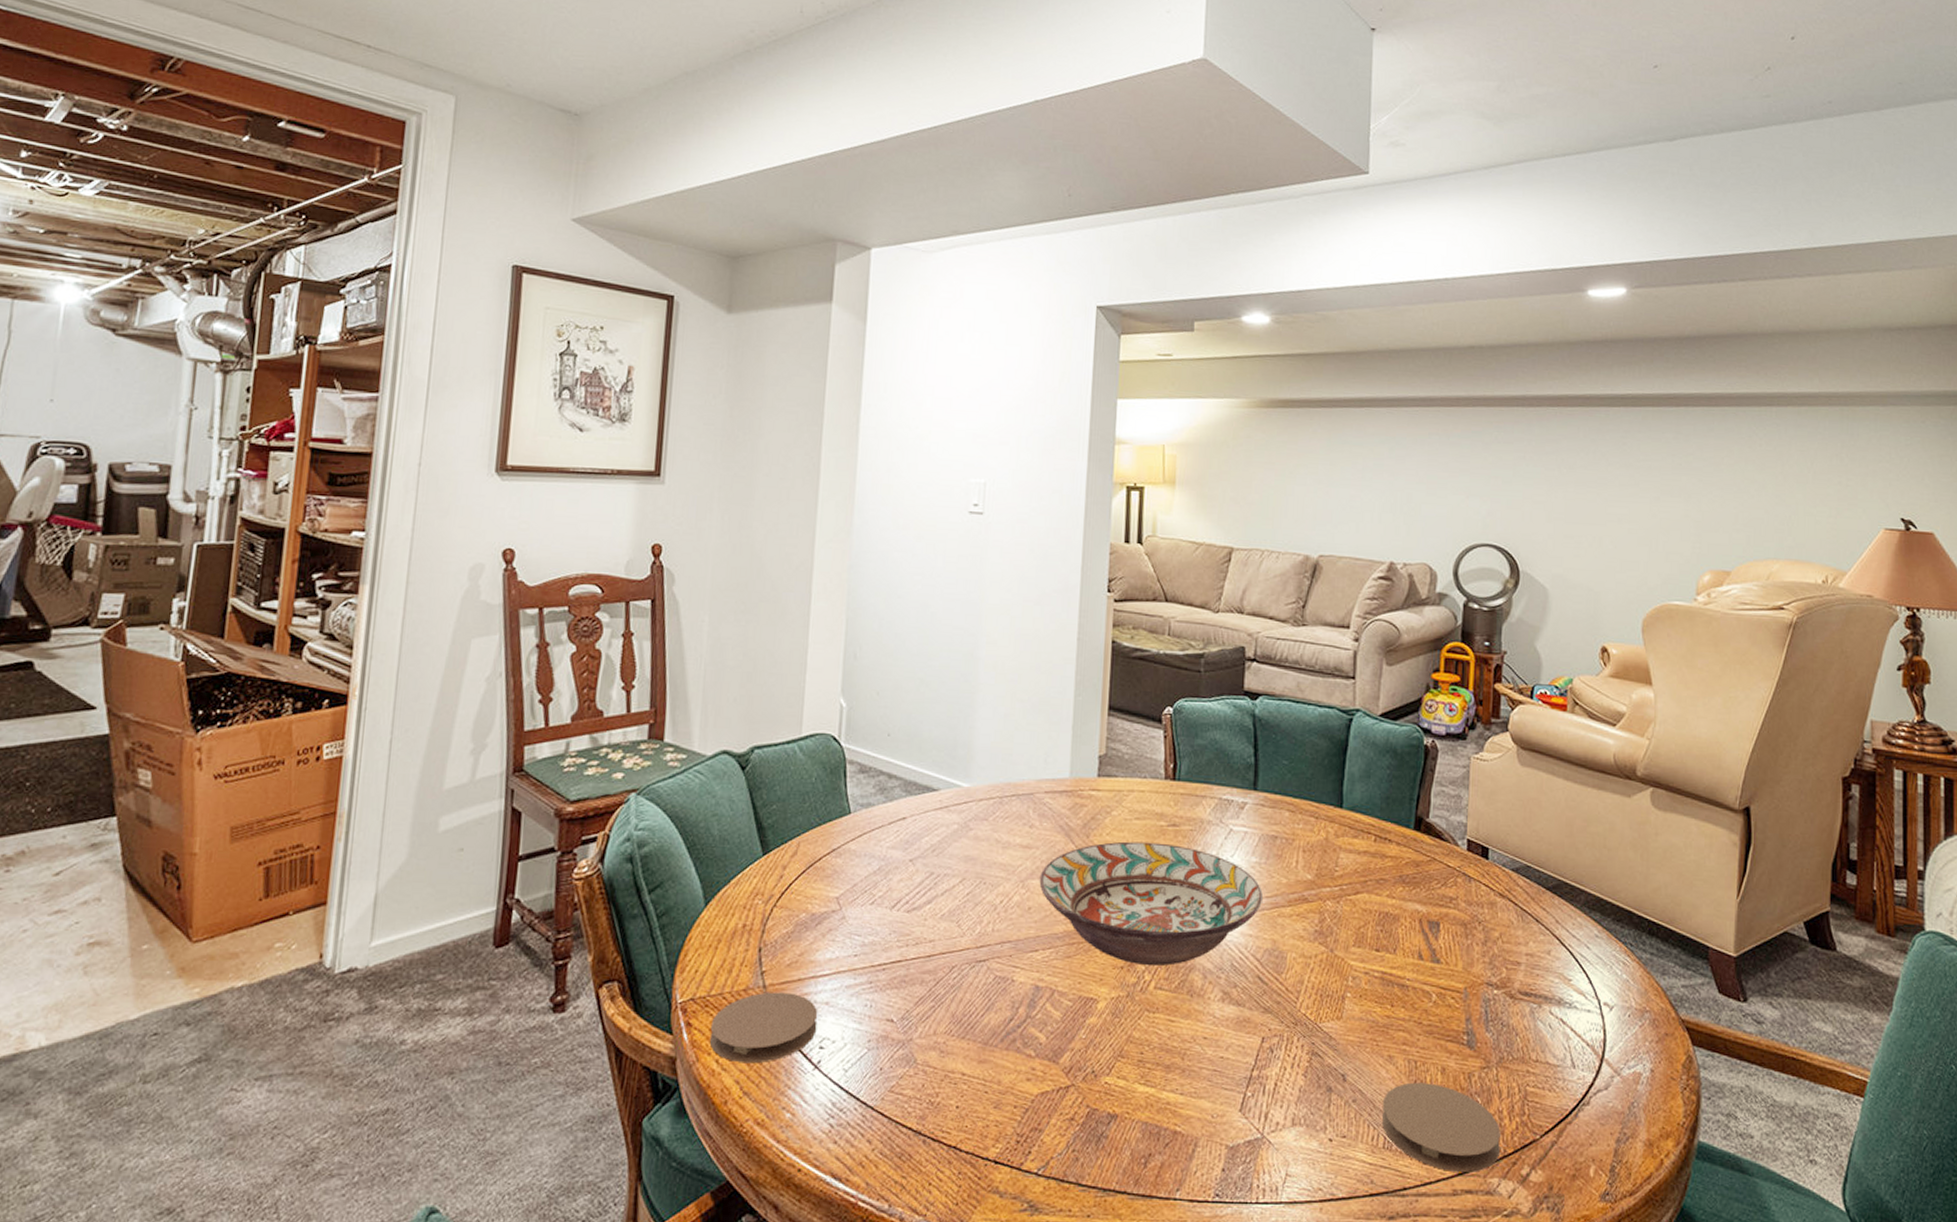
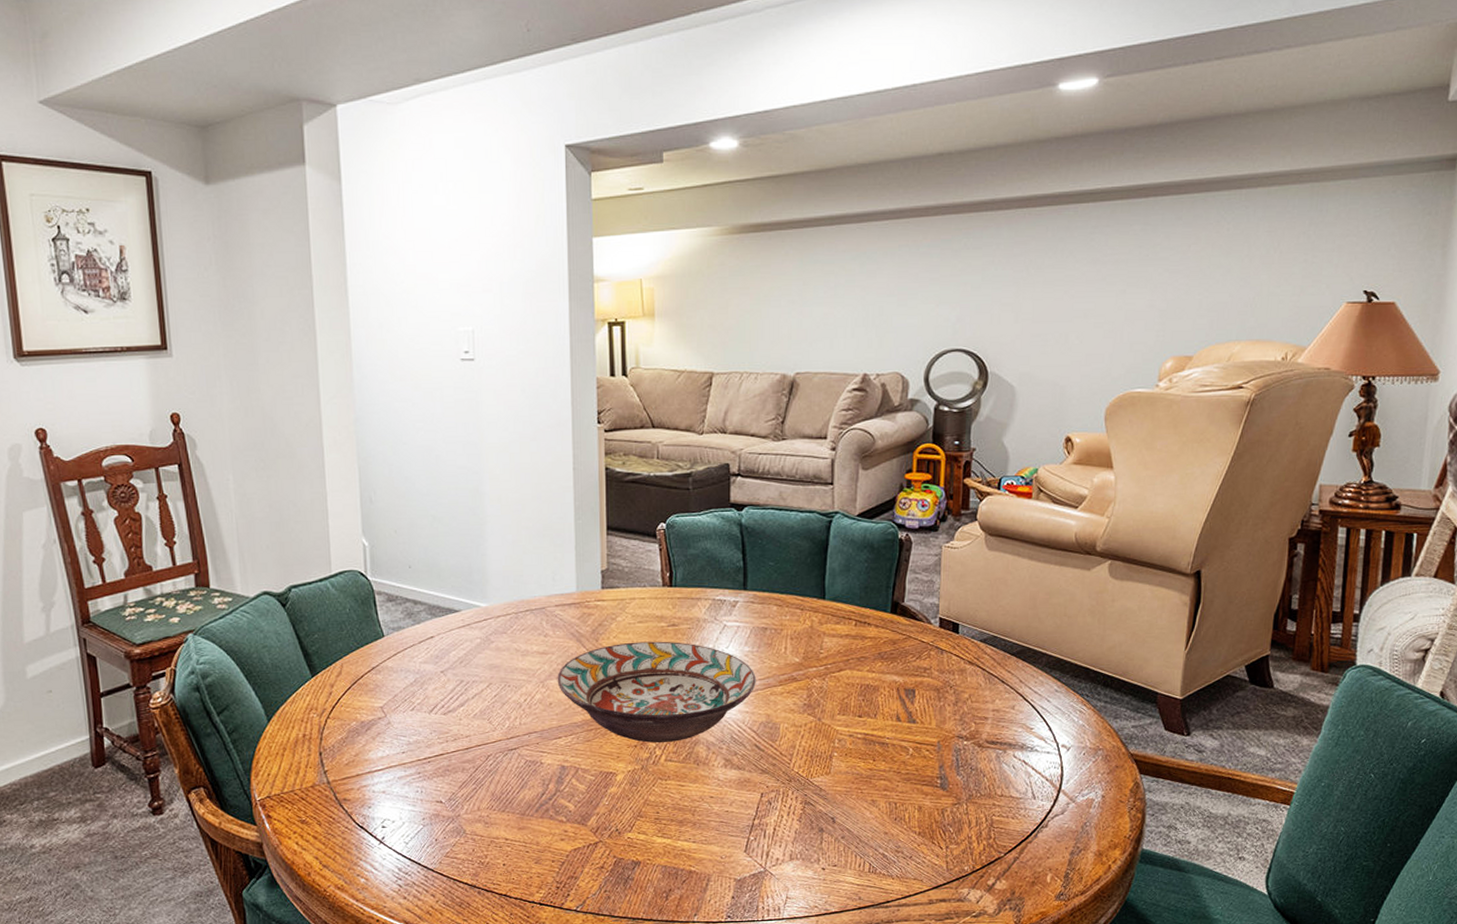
coaster: present [709,992,818,1064] -> none [287,786,378,843]
coaster: present [1382,1082,1501,1173] -> none [868,819,970,887]

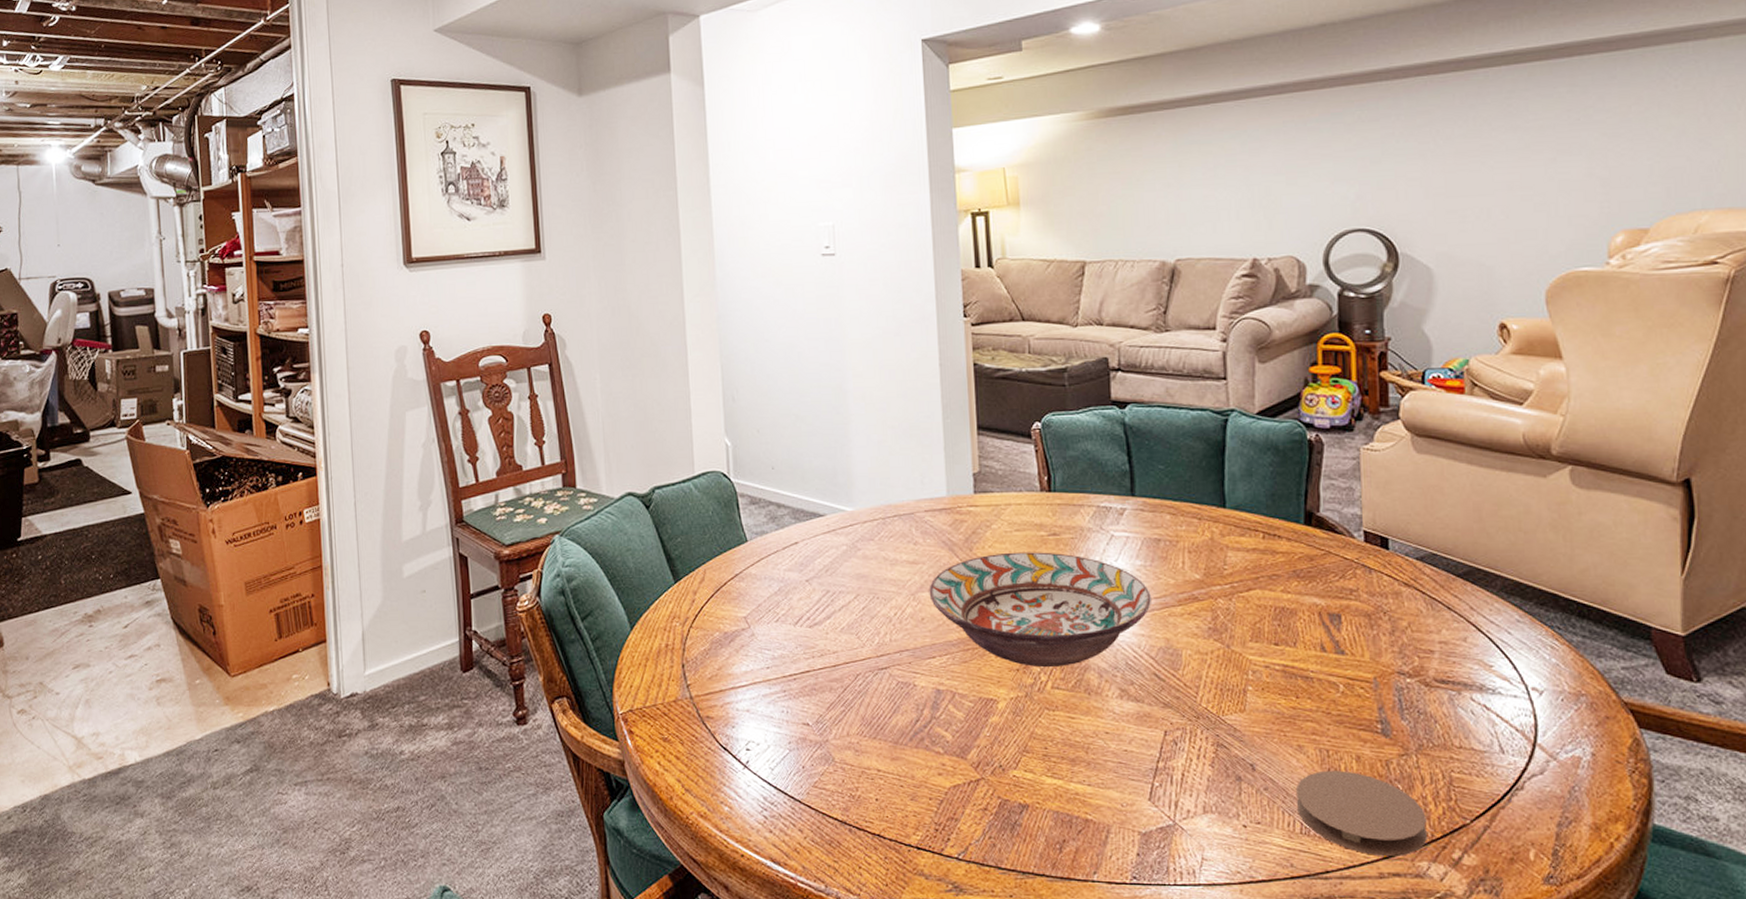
coaster: none [868,819,970,887] -> present [1296,770,1428,857]

